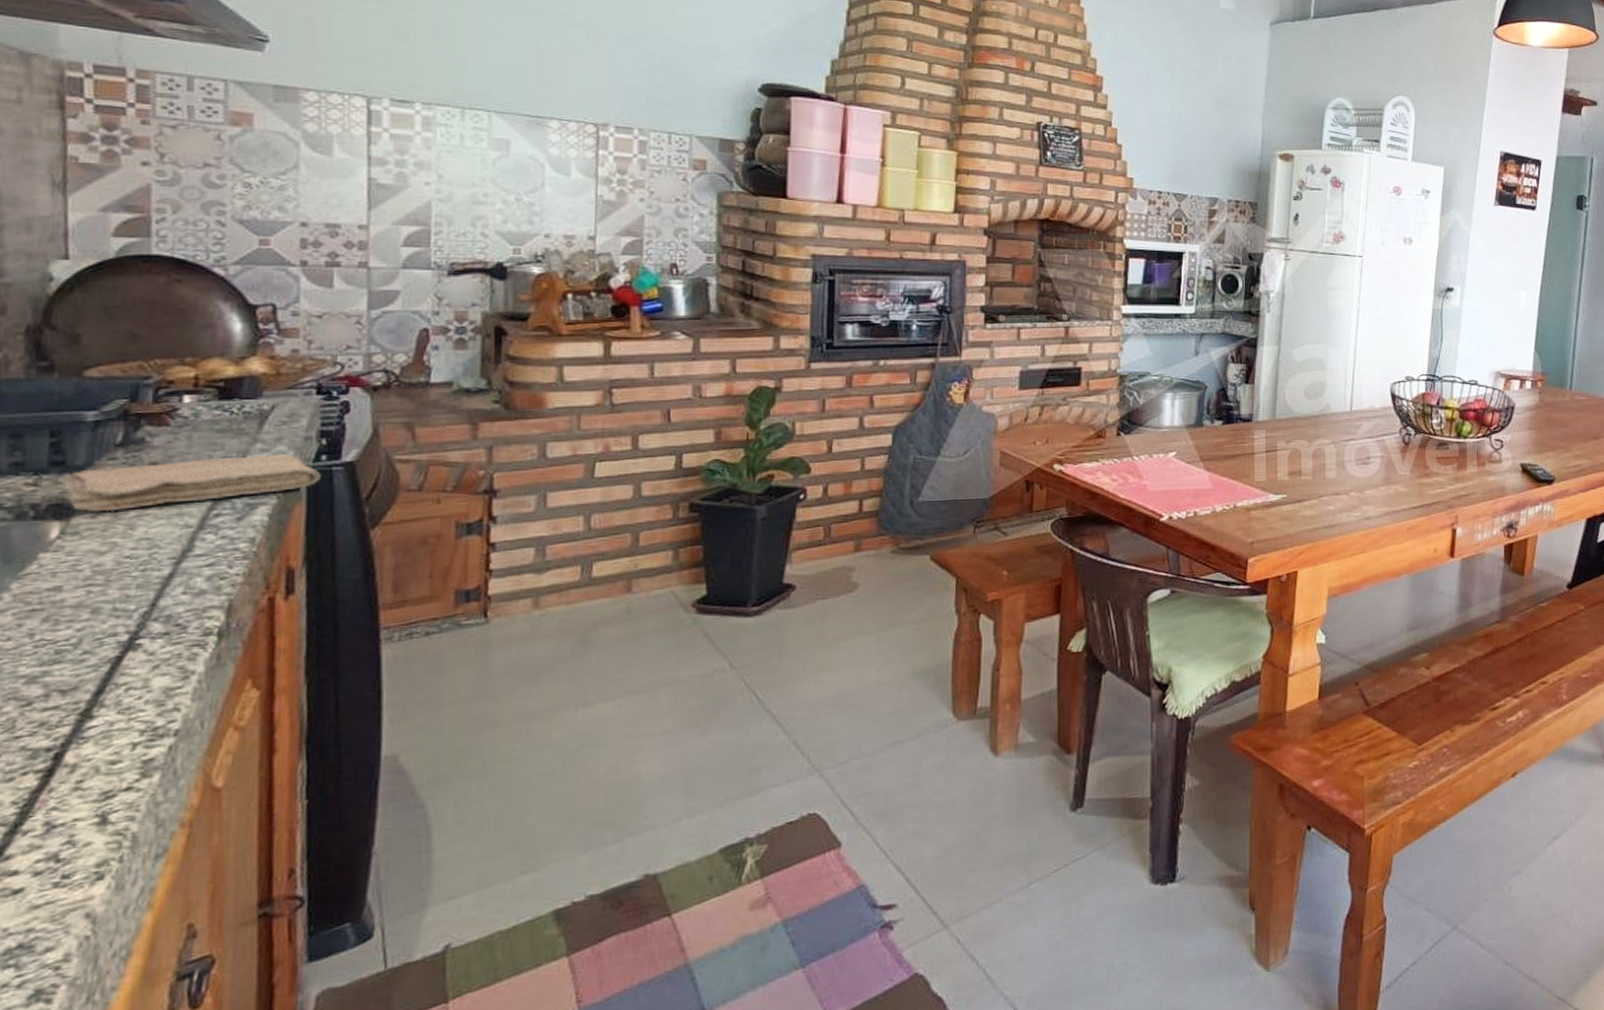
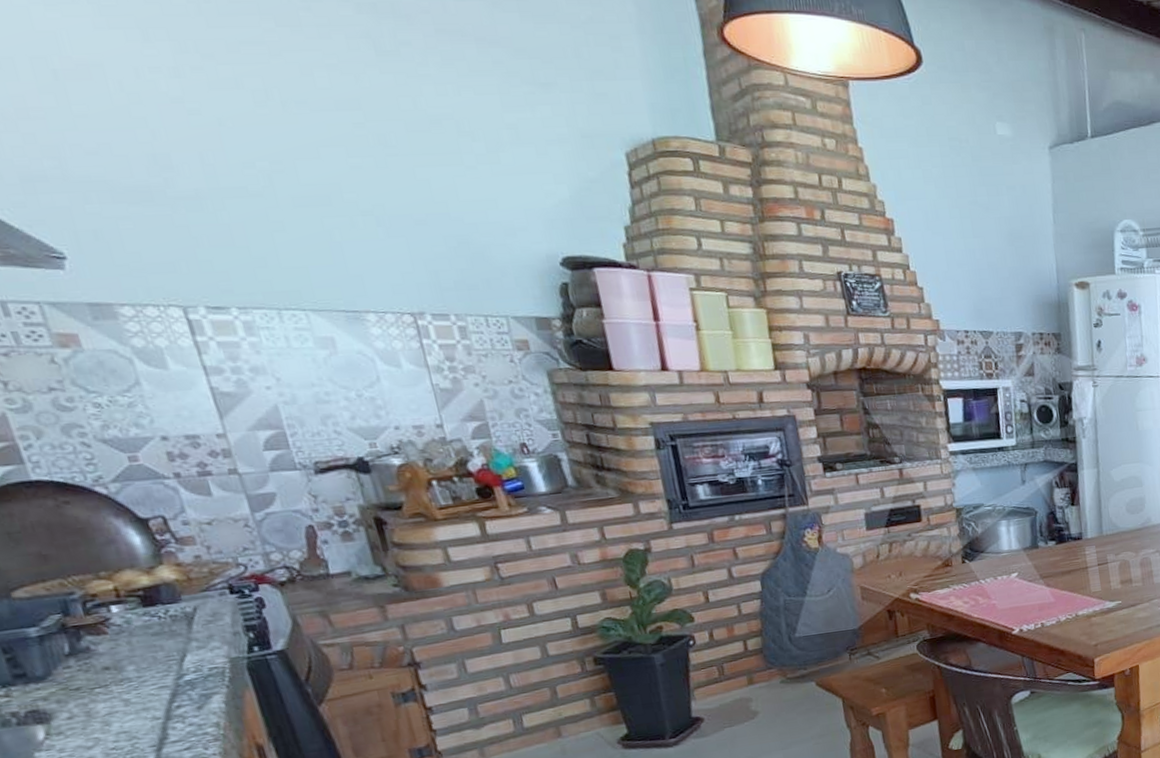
washcloth: present [58,453,321,513] -> none [27,649,259,715]

